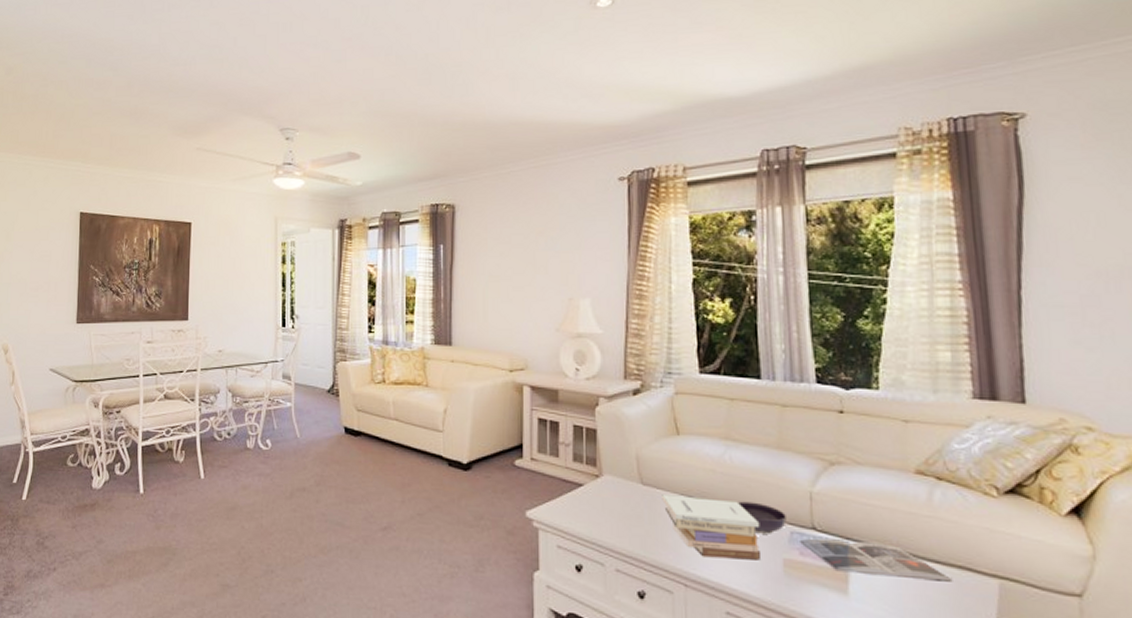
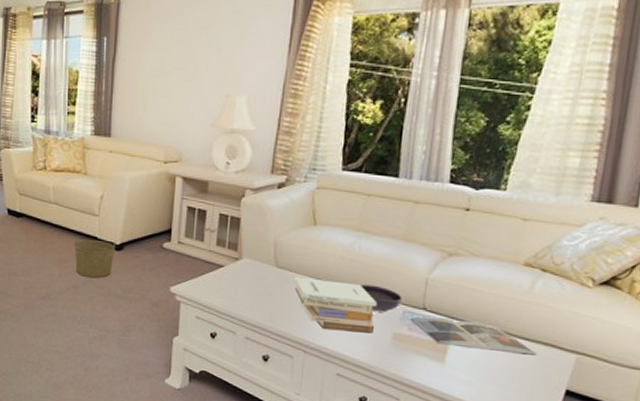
basket: none [418,459,464,504] -> present [74,239,116,279]

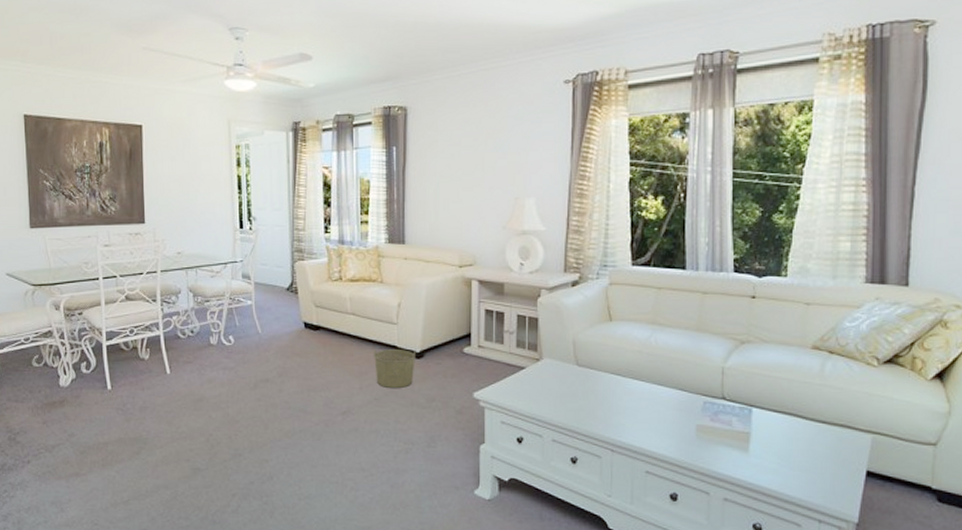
books: present [293,277,378,334] -> none [594,374,678,427]
bowl: present [361,284,402,312] -> none [661,377,701,405]
magazine: present [409,316,537,356] -> none [710,406,835,438]

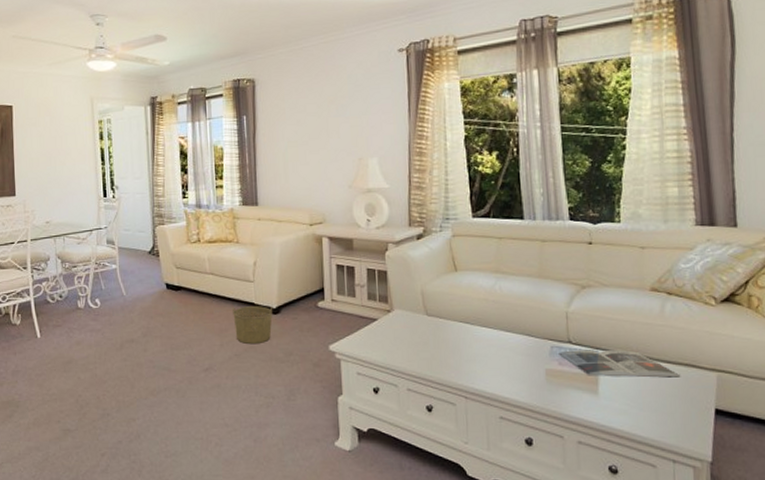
magazine: none [710,406,835,438] -> present [557,350,681,378]

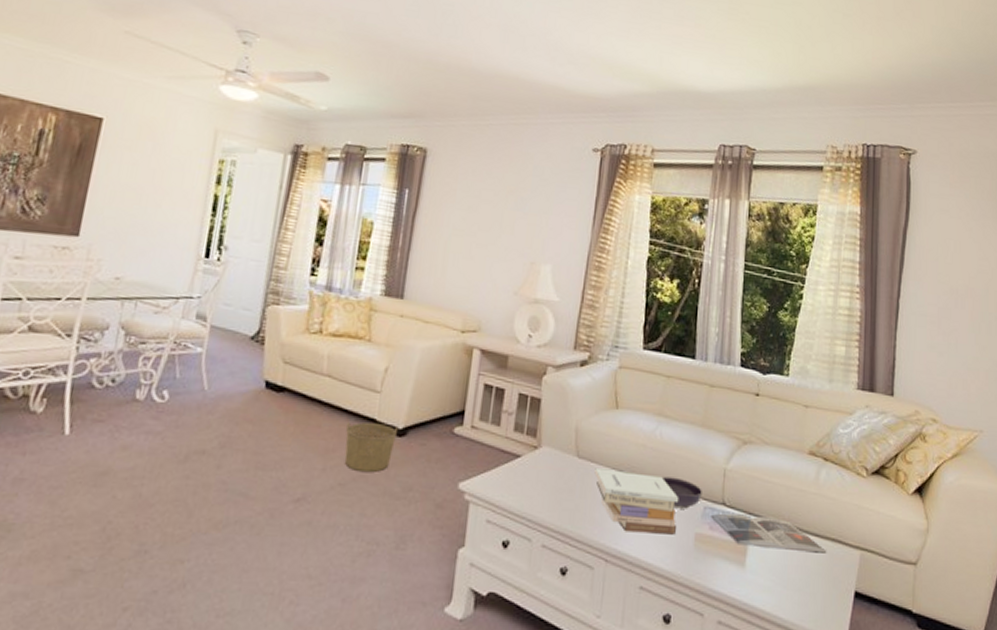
books: none [444,323,527,373] -> present [594,468,679,535]
bowl: none [507,323,547,350] -> present [662,476,702,509]

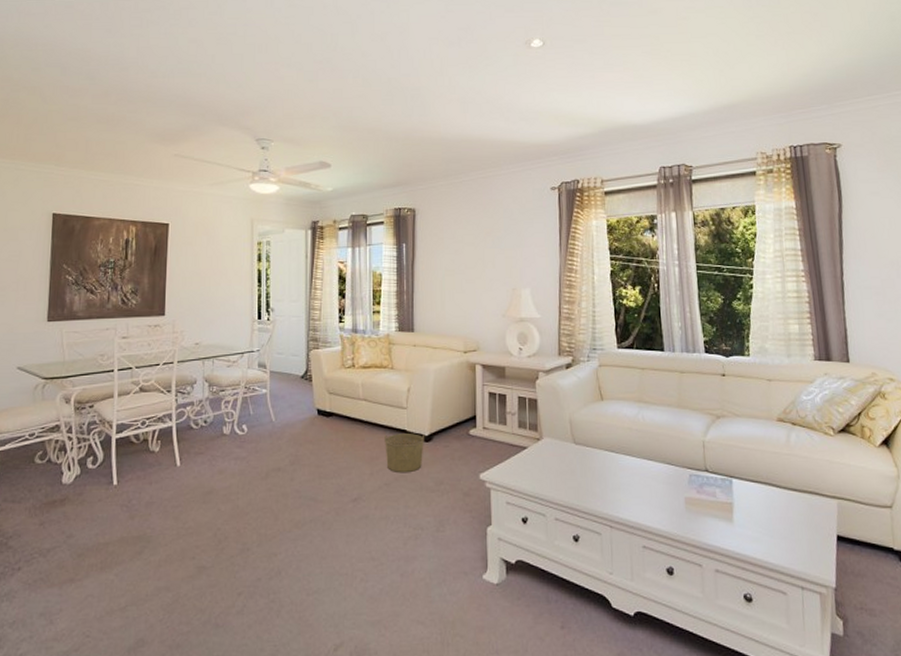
books: present [594,468,679,535] -> none [590,451,668,502]
bowl: present [662,476,702,509] -> none [650,452,686,478]
magazine: present [709,513,827,553] -> none [695,478,806,505]

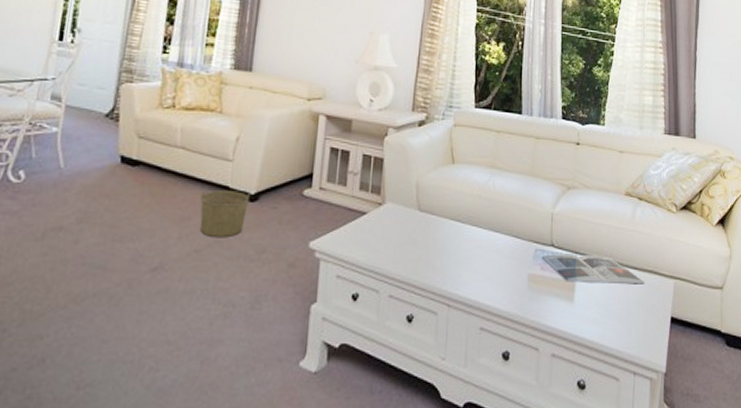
magazine: none [695,478,806,505] -> present [540,254,645,285]

